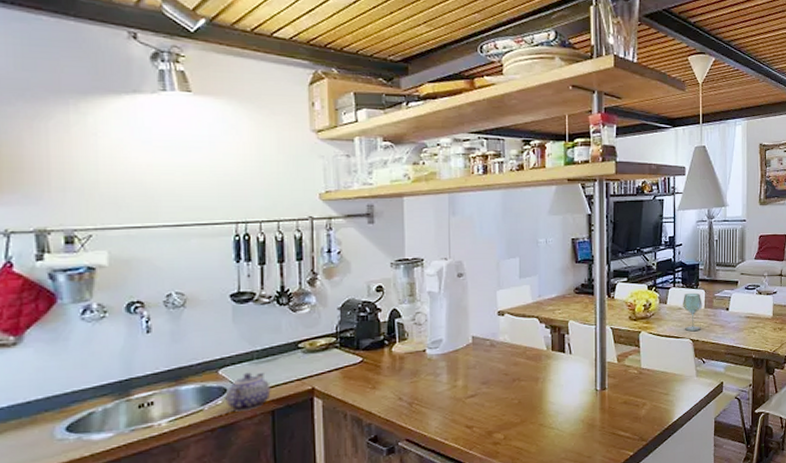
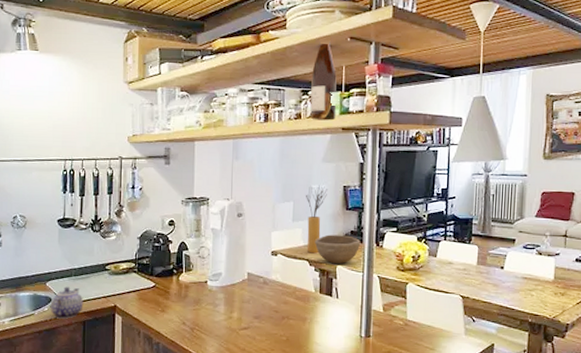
bottle: none [533,89,561,172] -> present [310,41,337,121]
vase: none [533,241,555,310] -> present [306,187,327,254]
bowl: none [543,289,592,319] -> present [314,234,361,264]
wine glass: present [683,292,702,332] -> none [453,247,475,288]

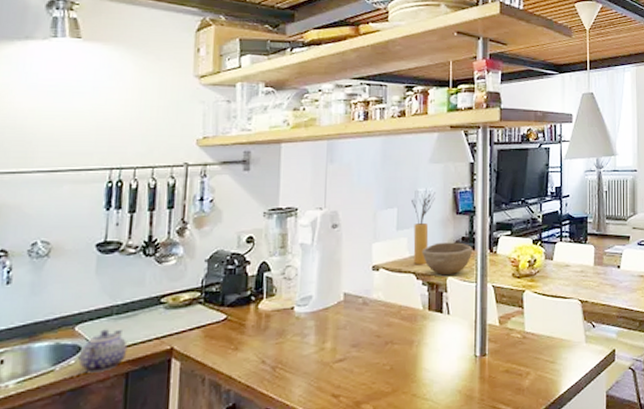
bottle: present [310,41,337,121] -> none [415,35,444,118]

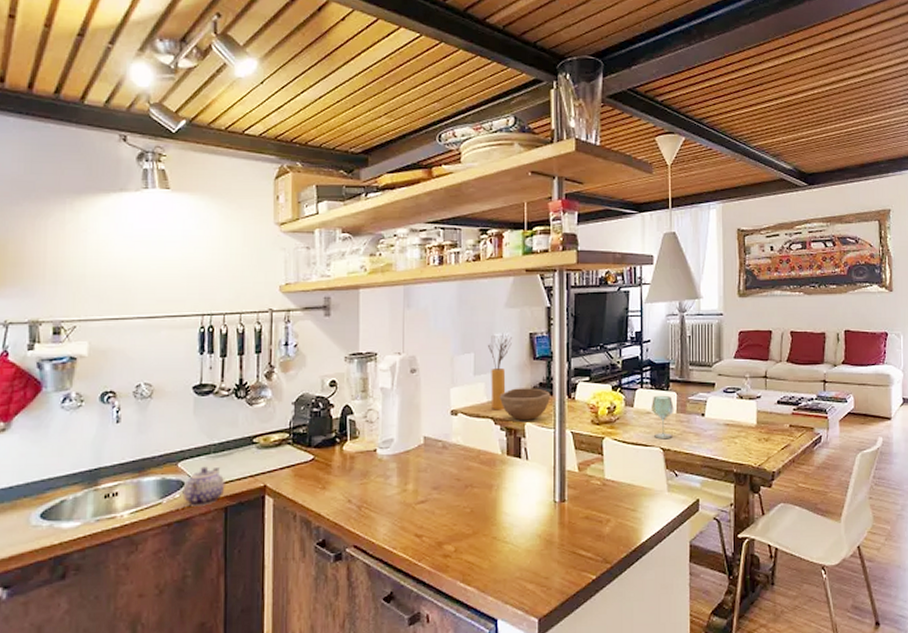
wine glass: none [570,248,592,292] -> present [652,395,674,440]

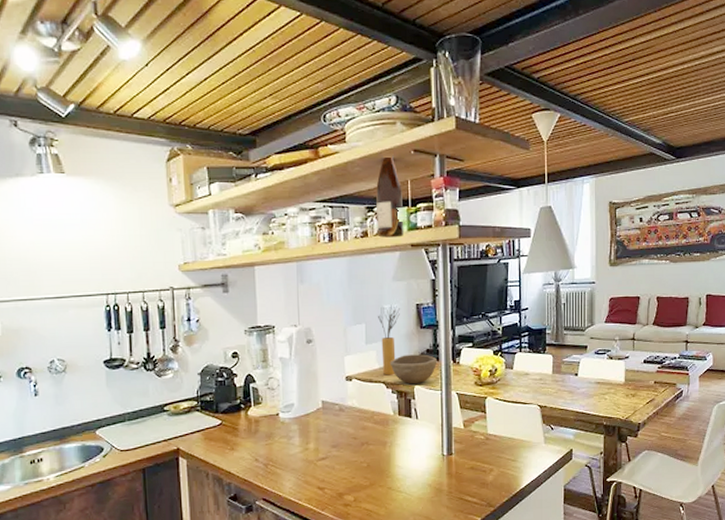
teapot: present [182,466,225,506] -> none [102,433,142,469]
bottle: none [490,176,519,262] -> present [376,155,404,238]
wine glass: present [652,395,674,440] -> none [530,357,550,398]

